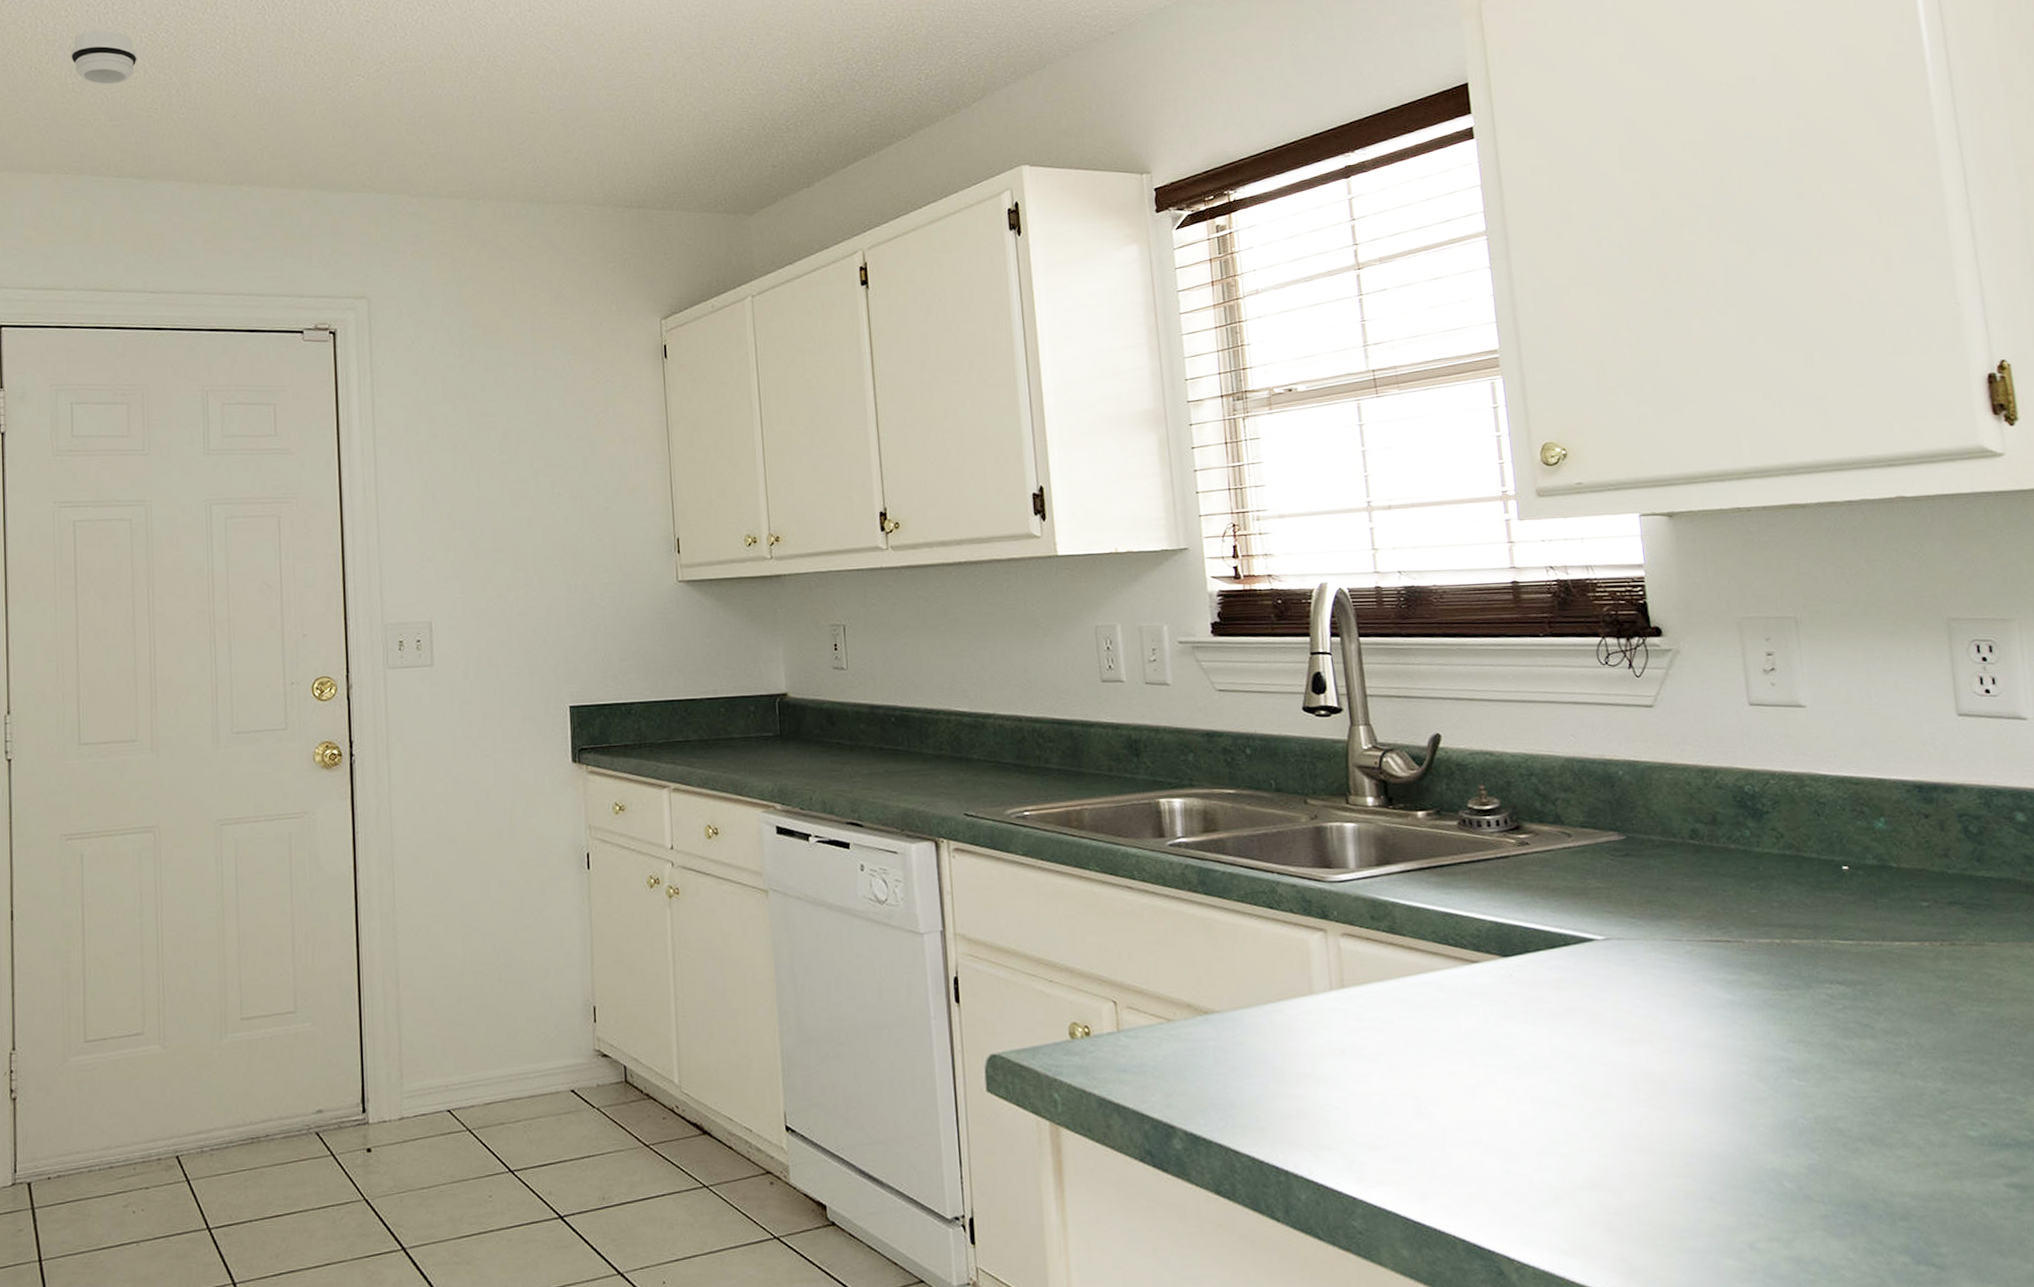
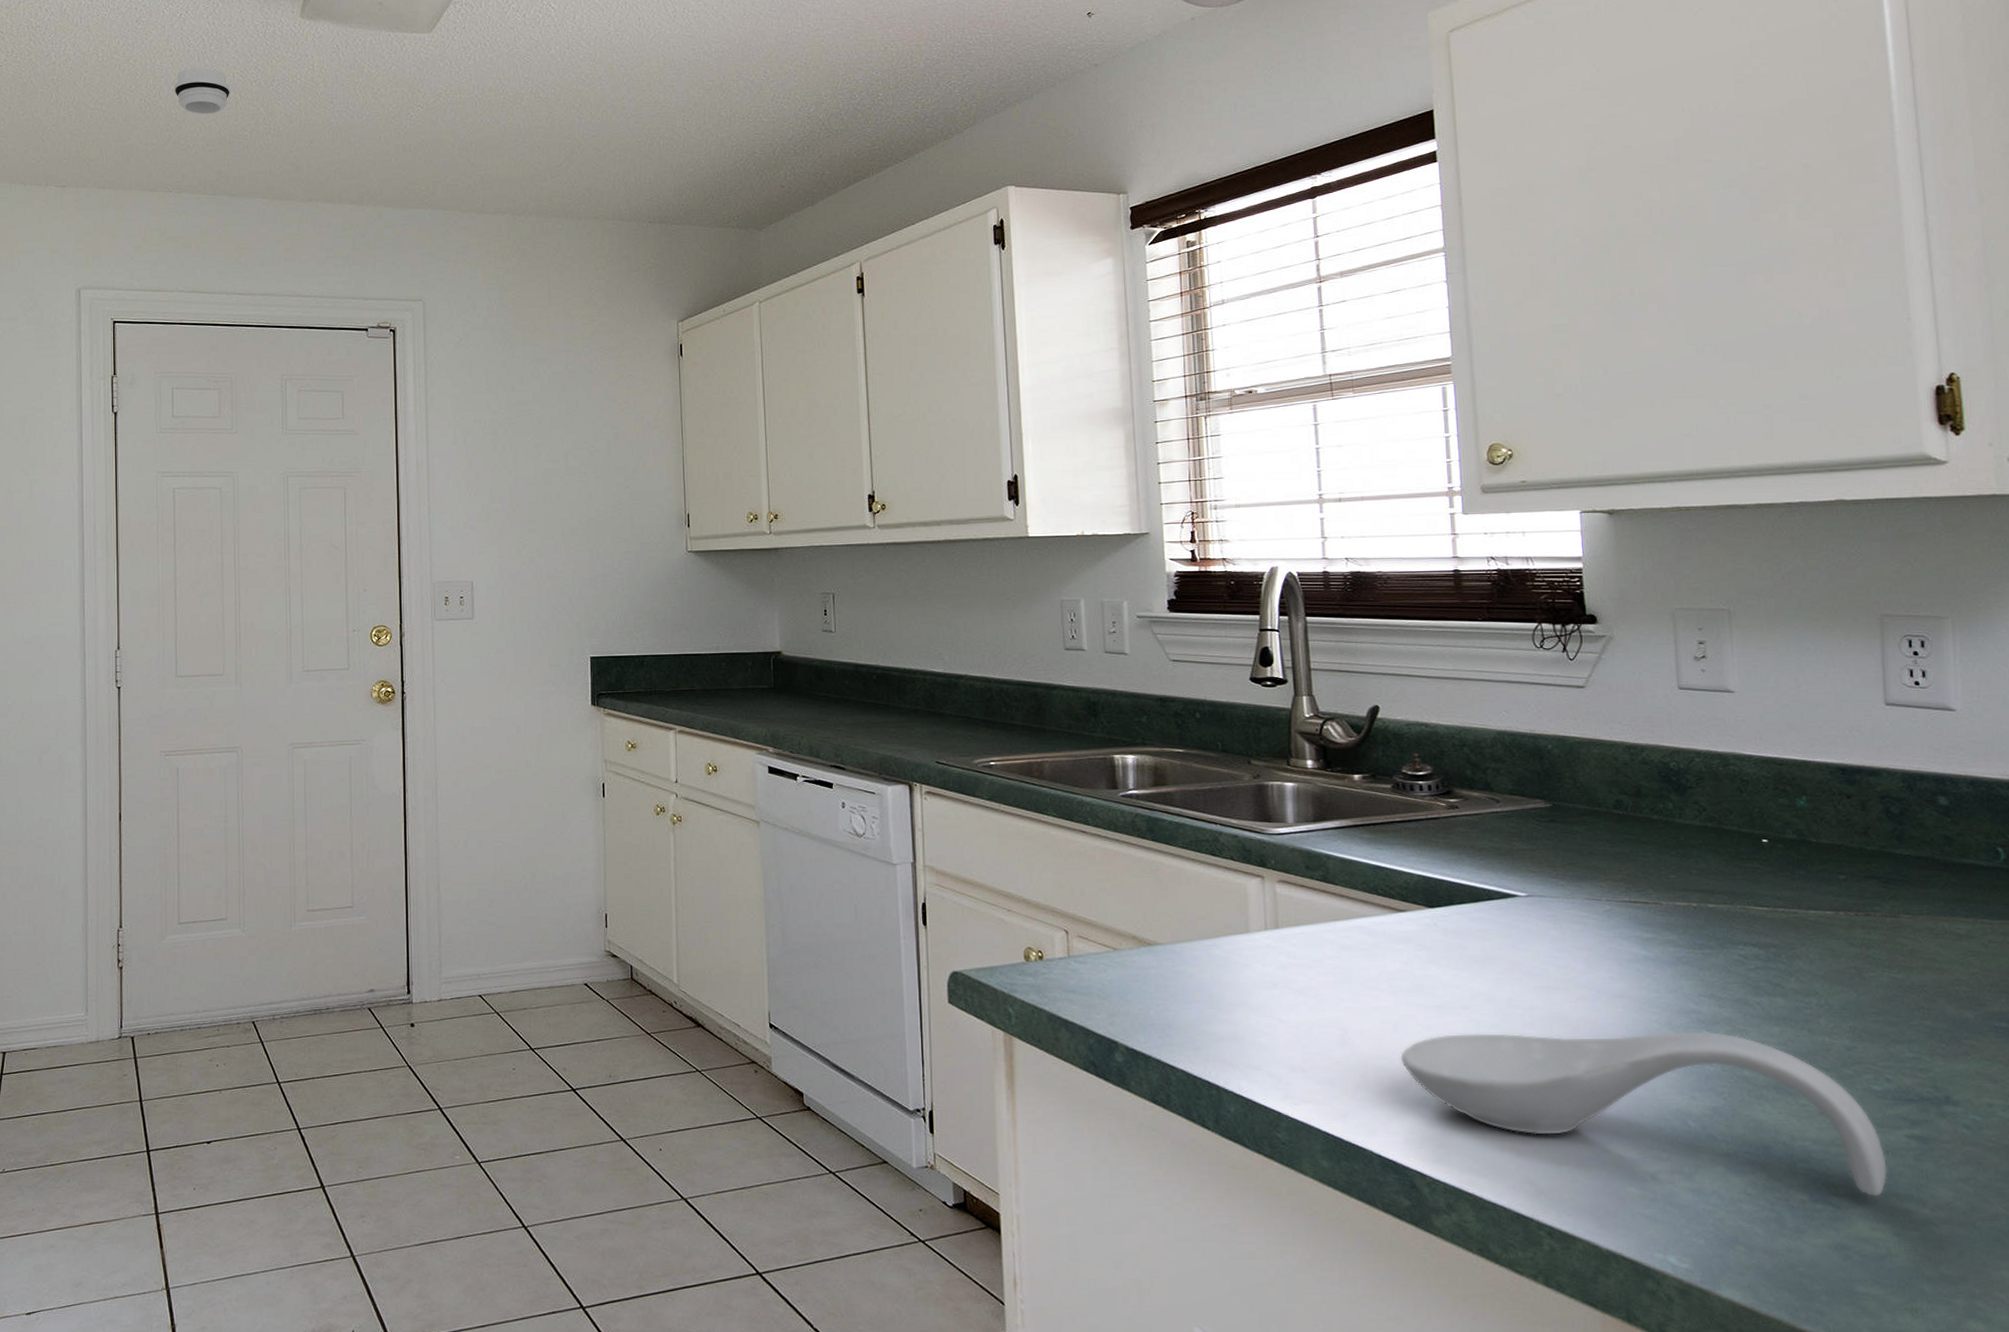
spoon rest: none [1480,1080,1990,1255] -> present [1400,1031,1888,1198]

